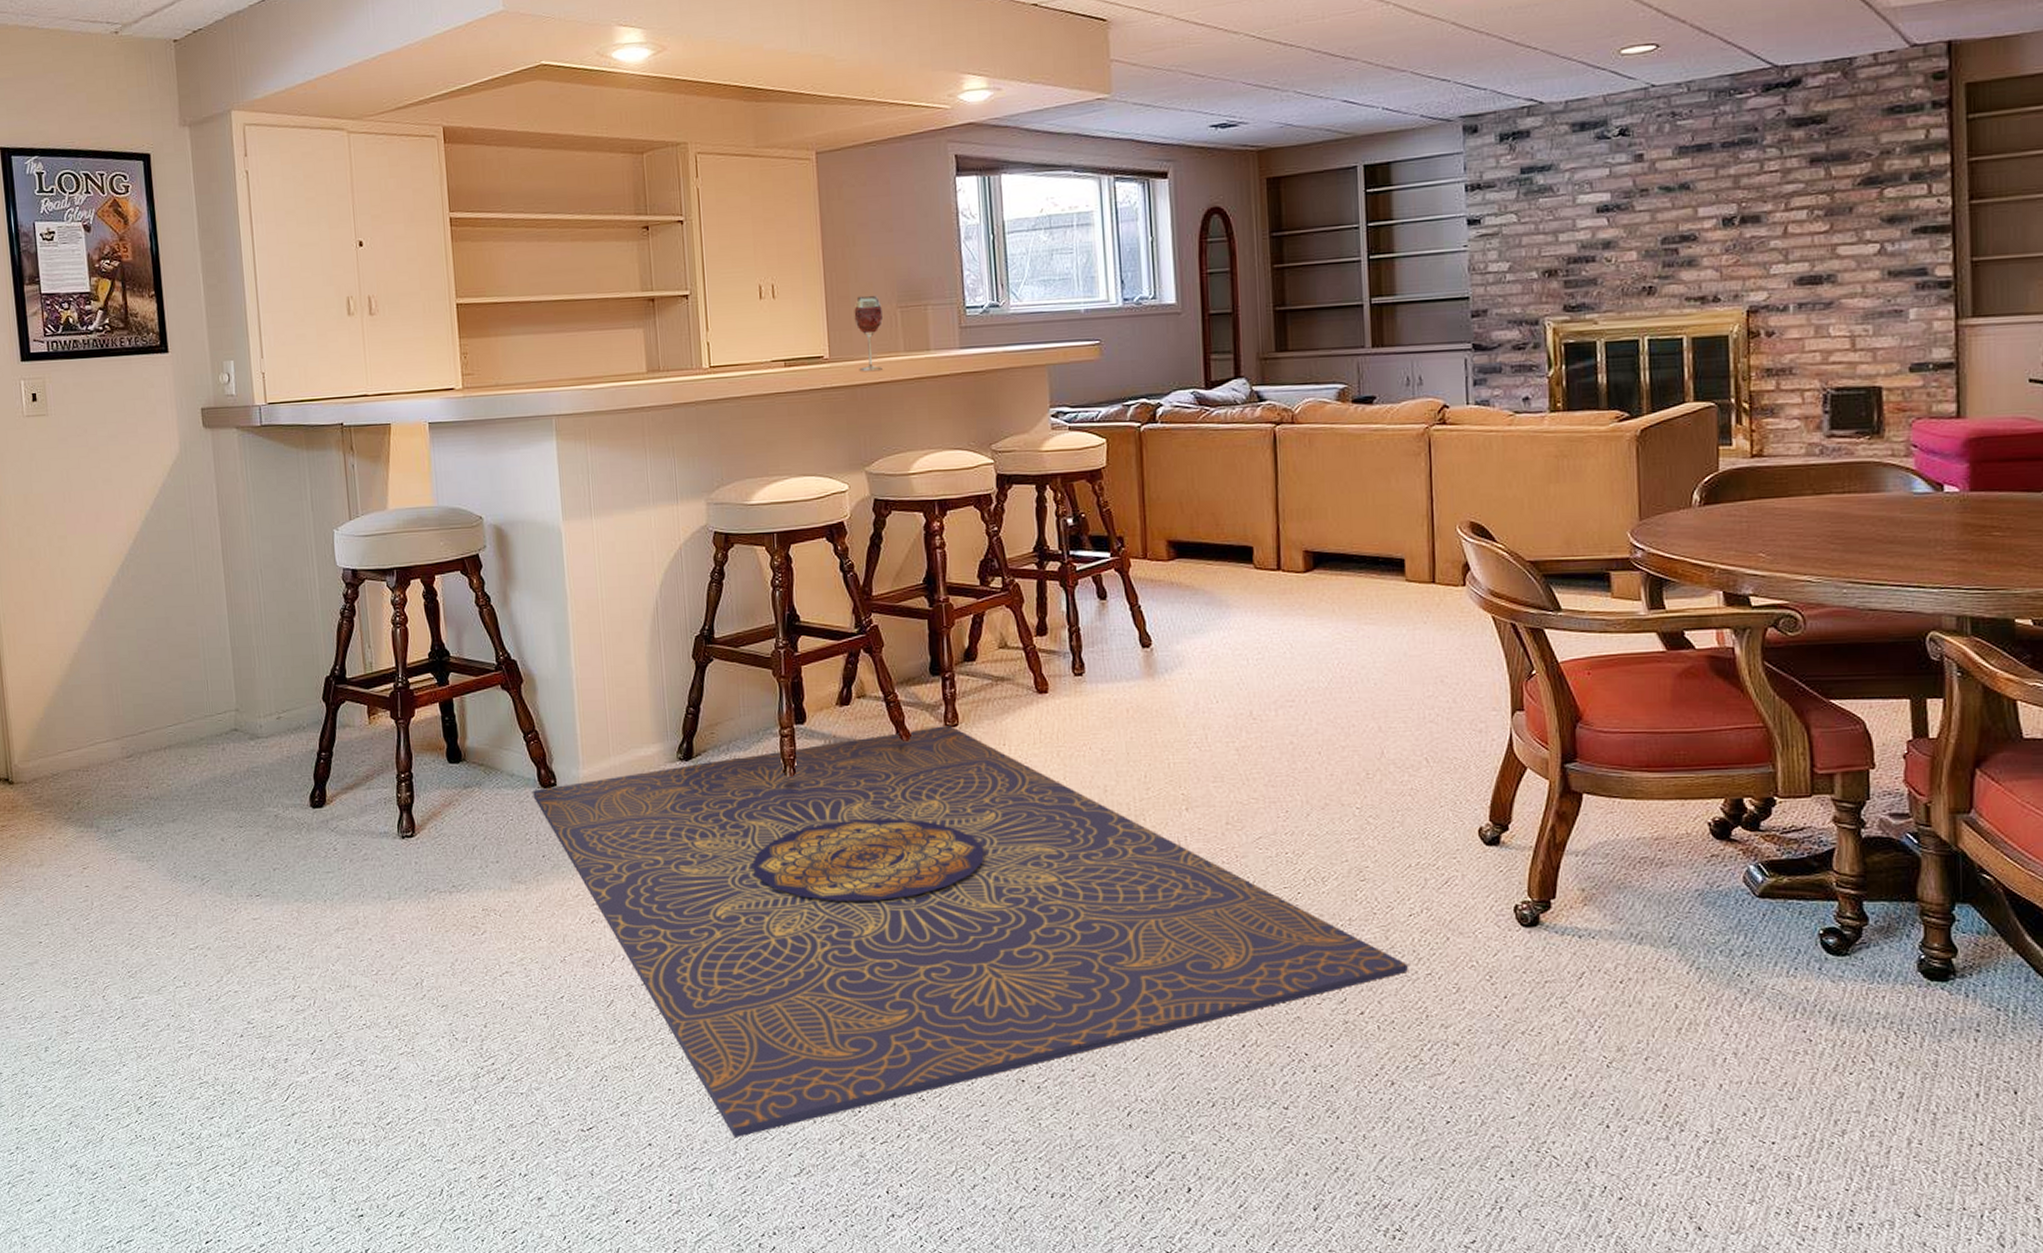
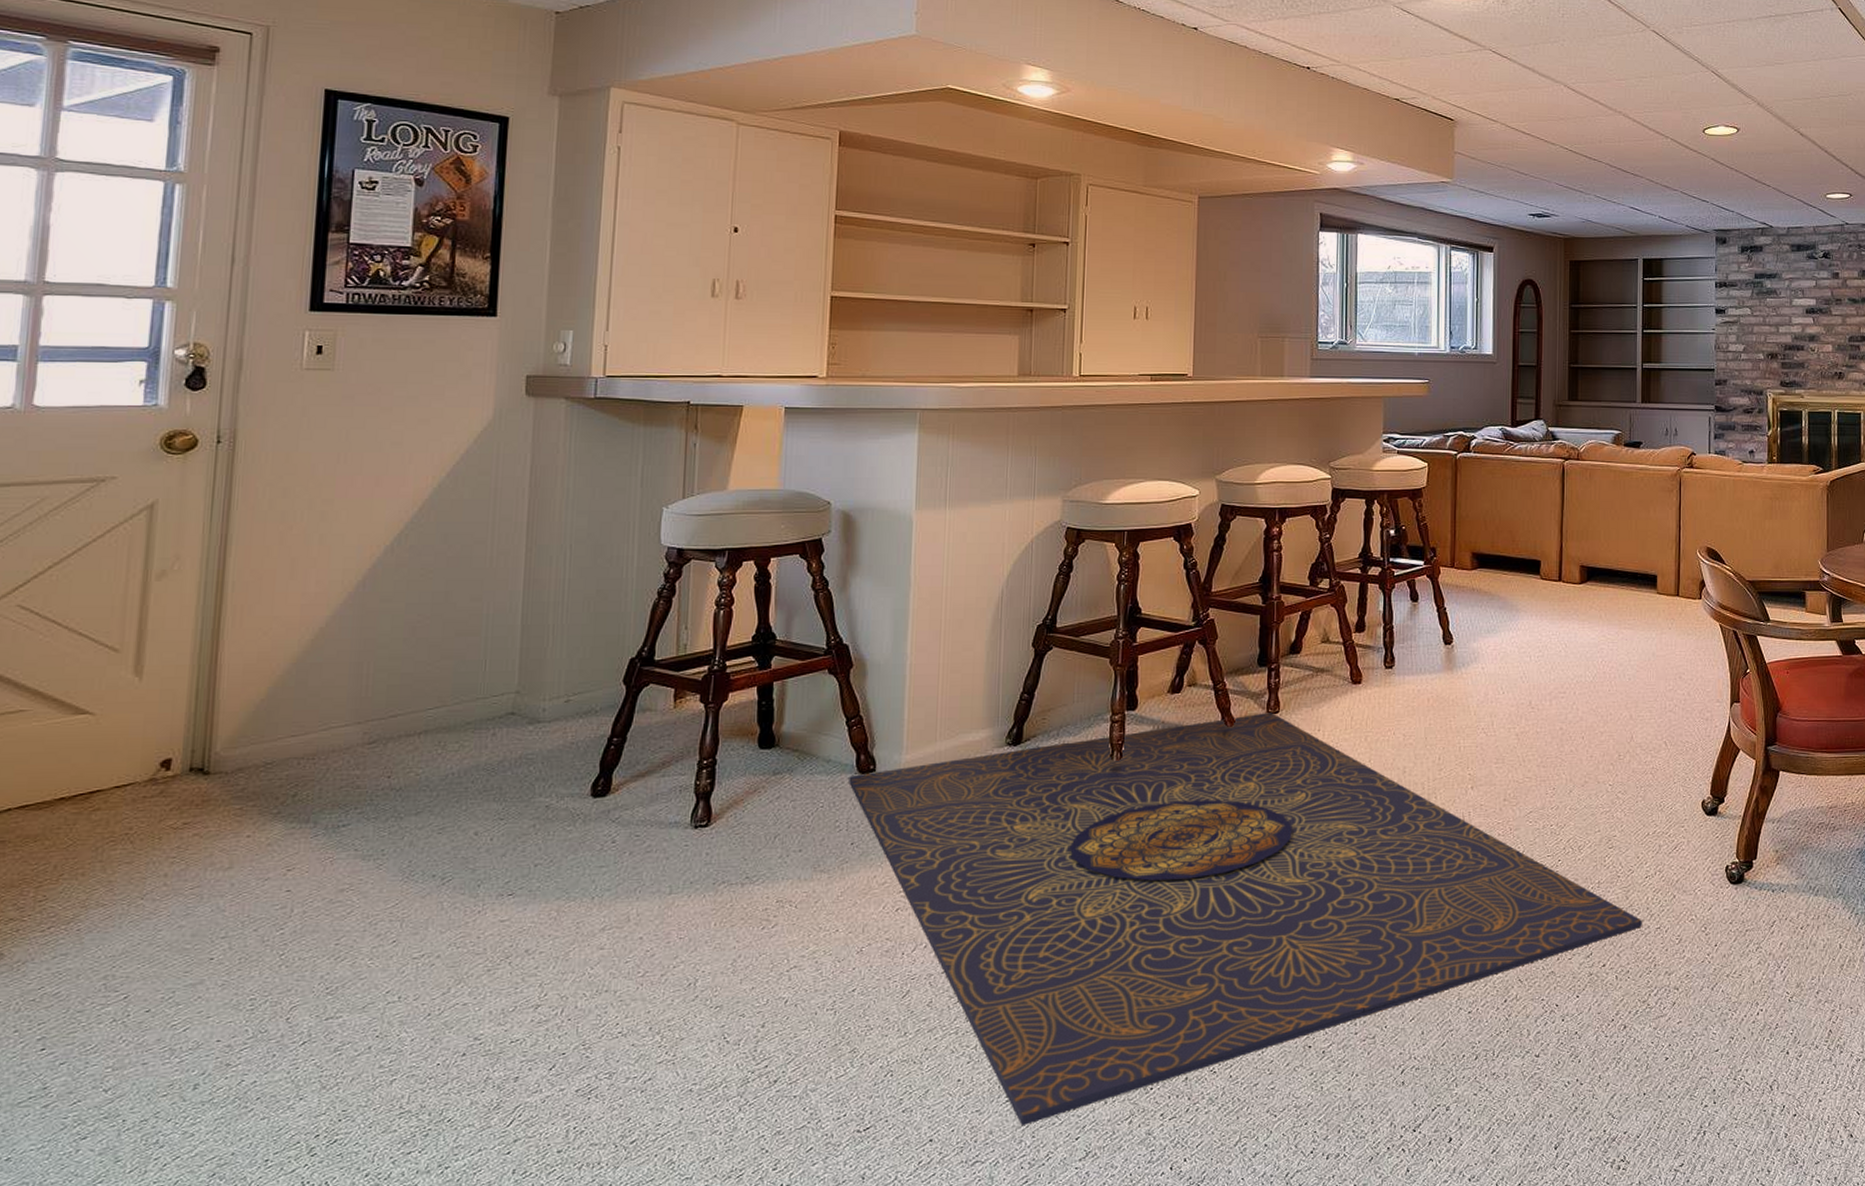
wineglass: present [854,295,884,371] -> none [1219,324,1246,390]

